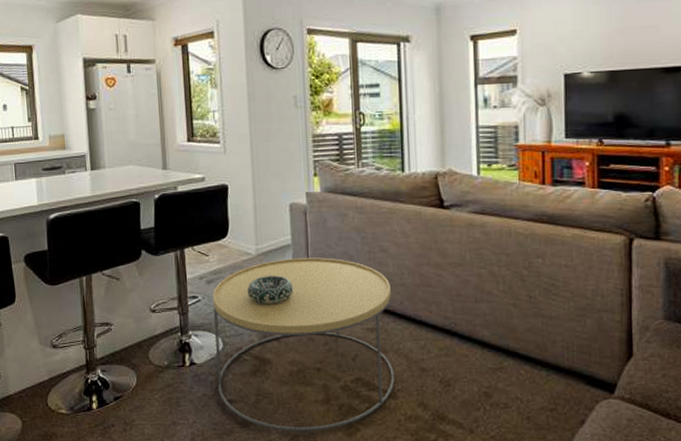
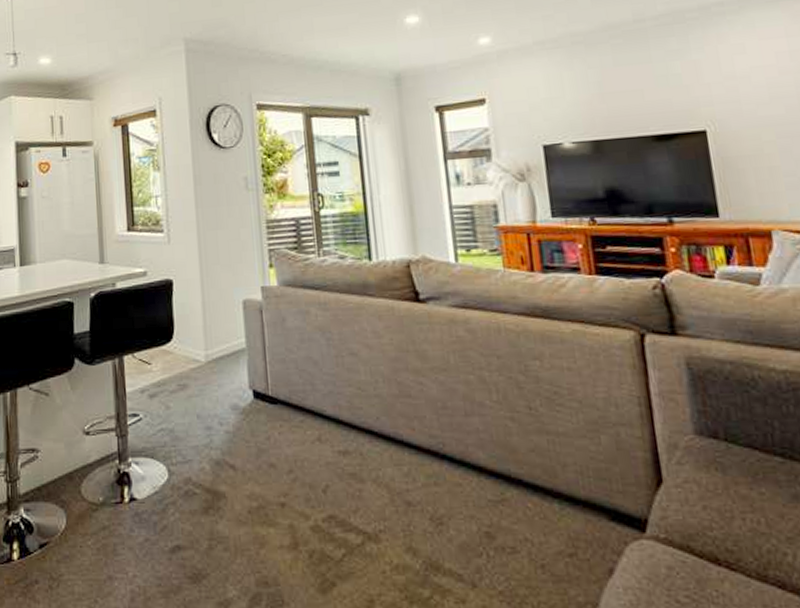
coffee table: present [213,257,395,432] -> none [156,364,376,588]
decorative bowl: present [247,276,293,305] -> none [196,387,250,423]

